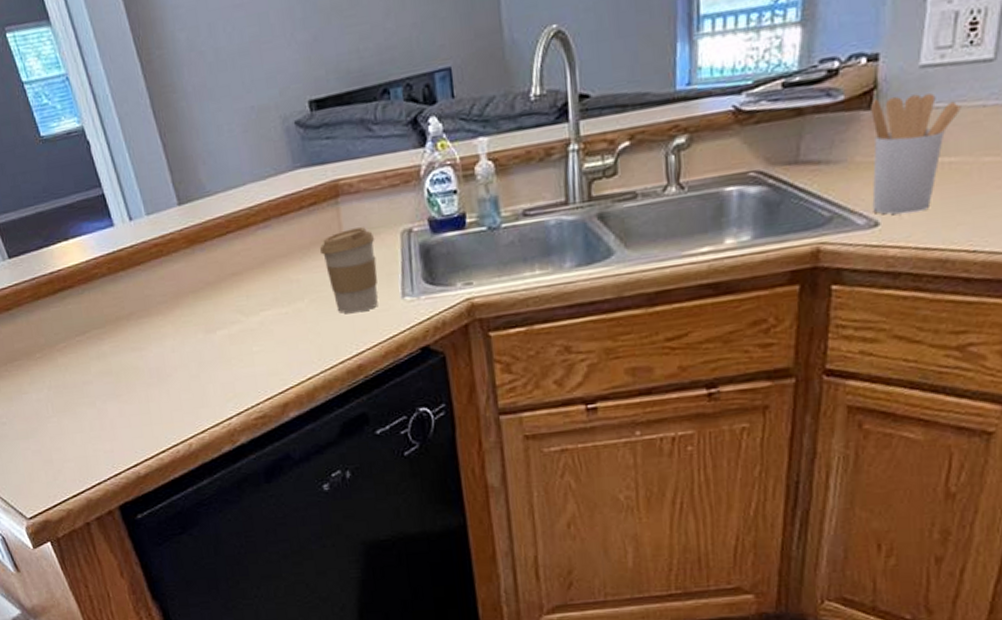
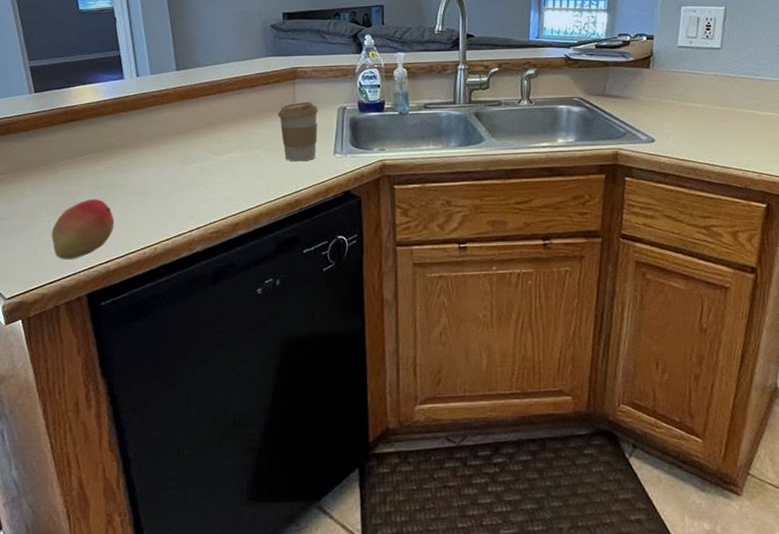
fruit: none [63,388,136,467] -> present [51,199,114,260]
utensil holder: present [871,93,961,215] -> none [649,62,703,136]

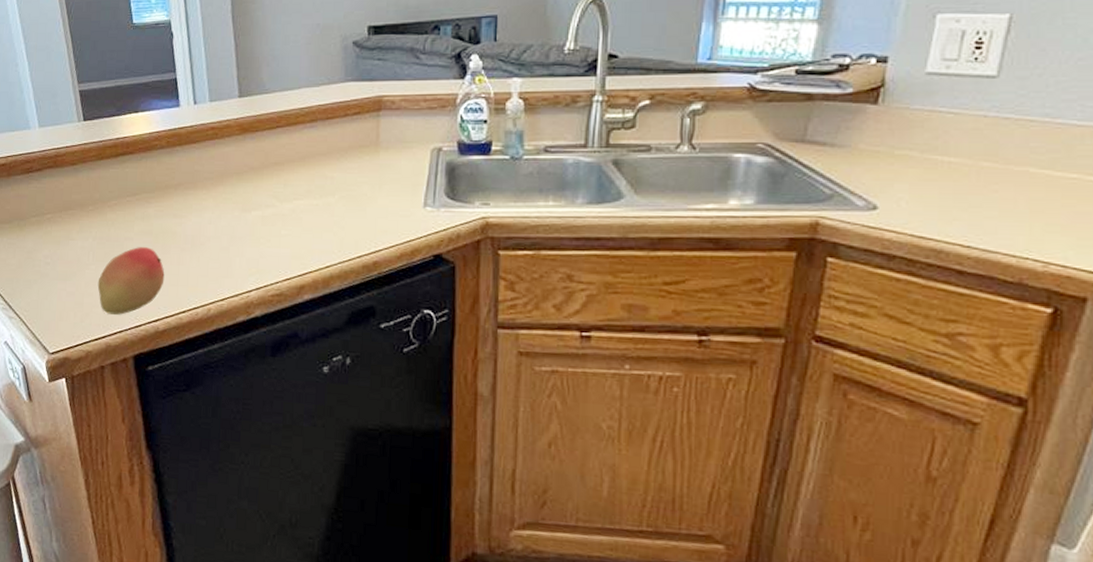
coffee cup: present [277,102,319,162] -> none [356,140,407,215]

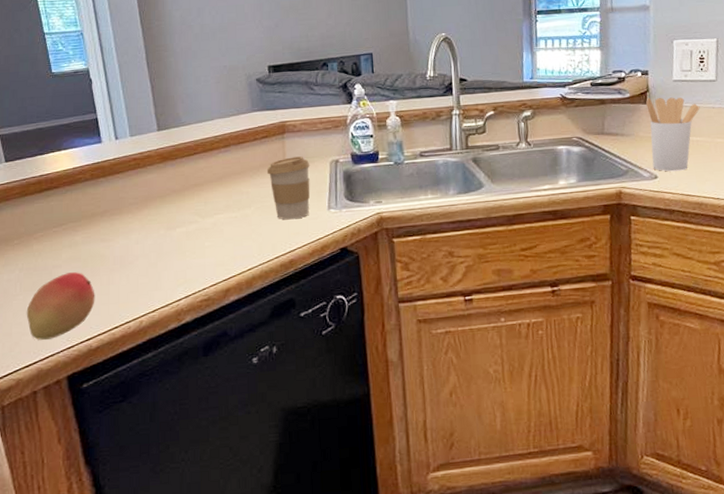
coffee cup: none [356,140,407,215] -> present [266,156,310,220]
utensil holder: none [872,96,963,203] -> present [646,97,700,172]

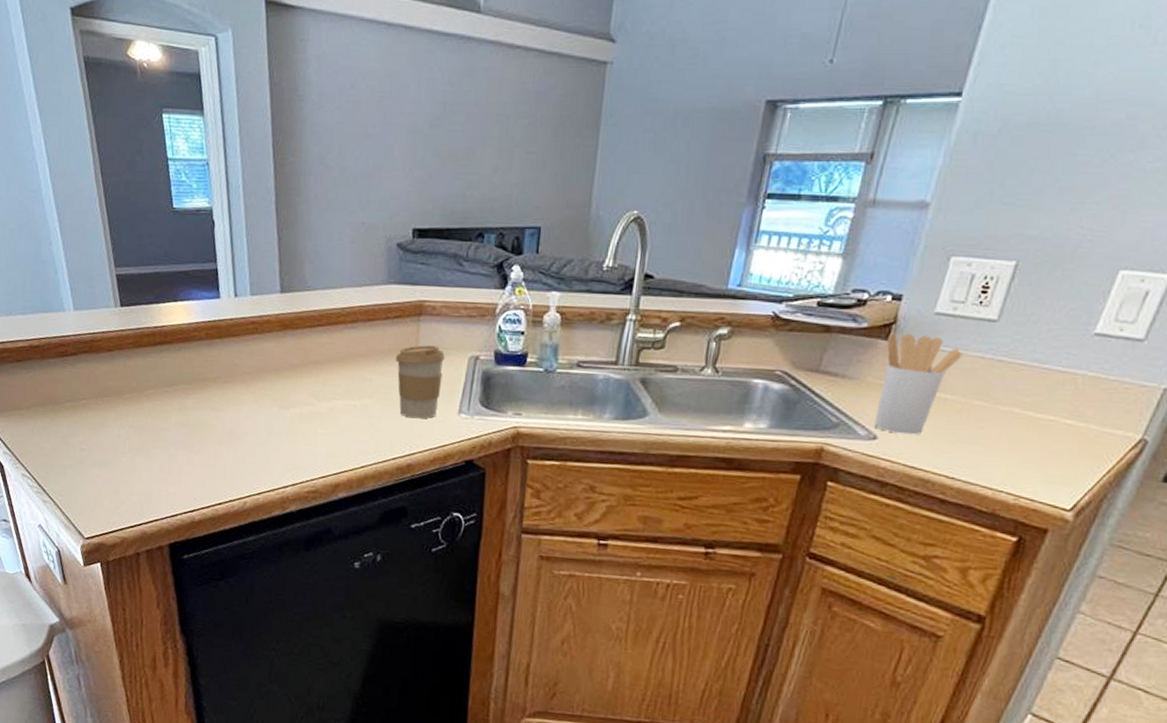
fruit: present [26,272,95,340] -> none [133,438,202,504]

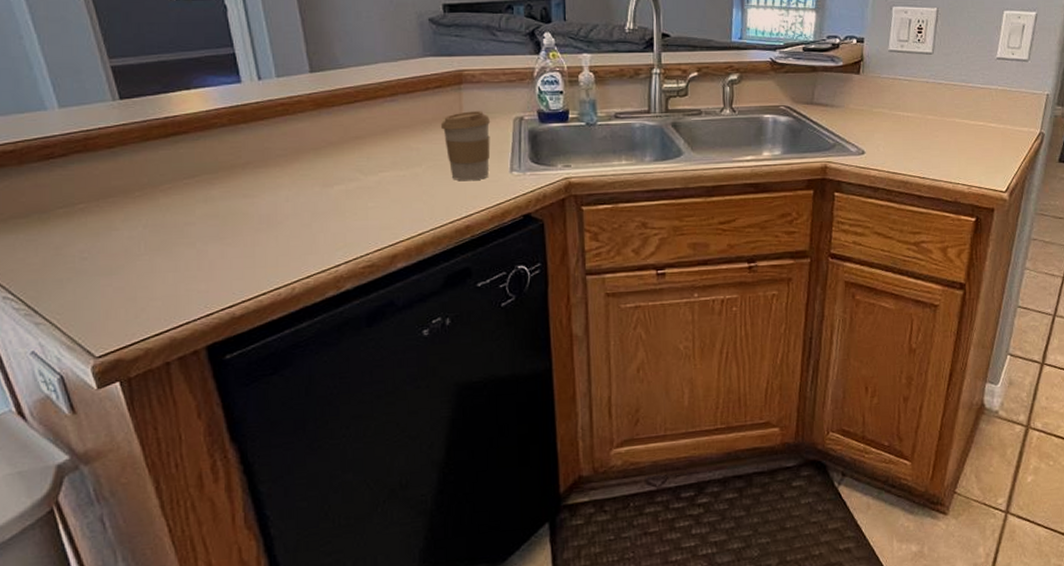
utensil holder: present [874,332,963,435] -> none [859,68,914,148]

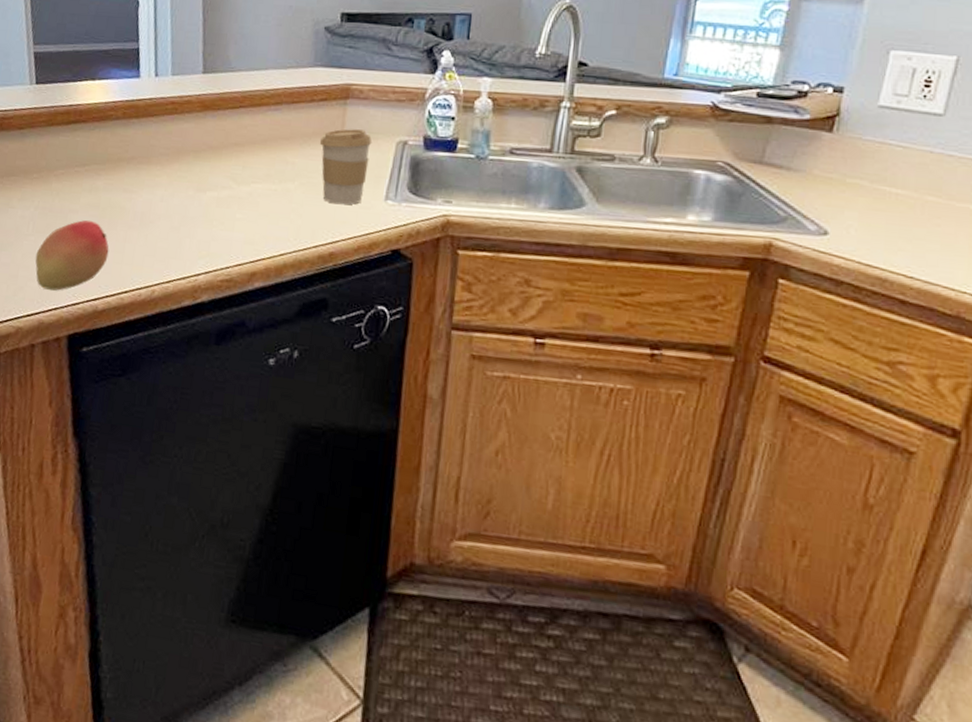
fruit: none [153,231,238,306] -> present [35,220,109,291]

